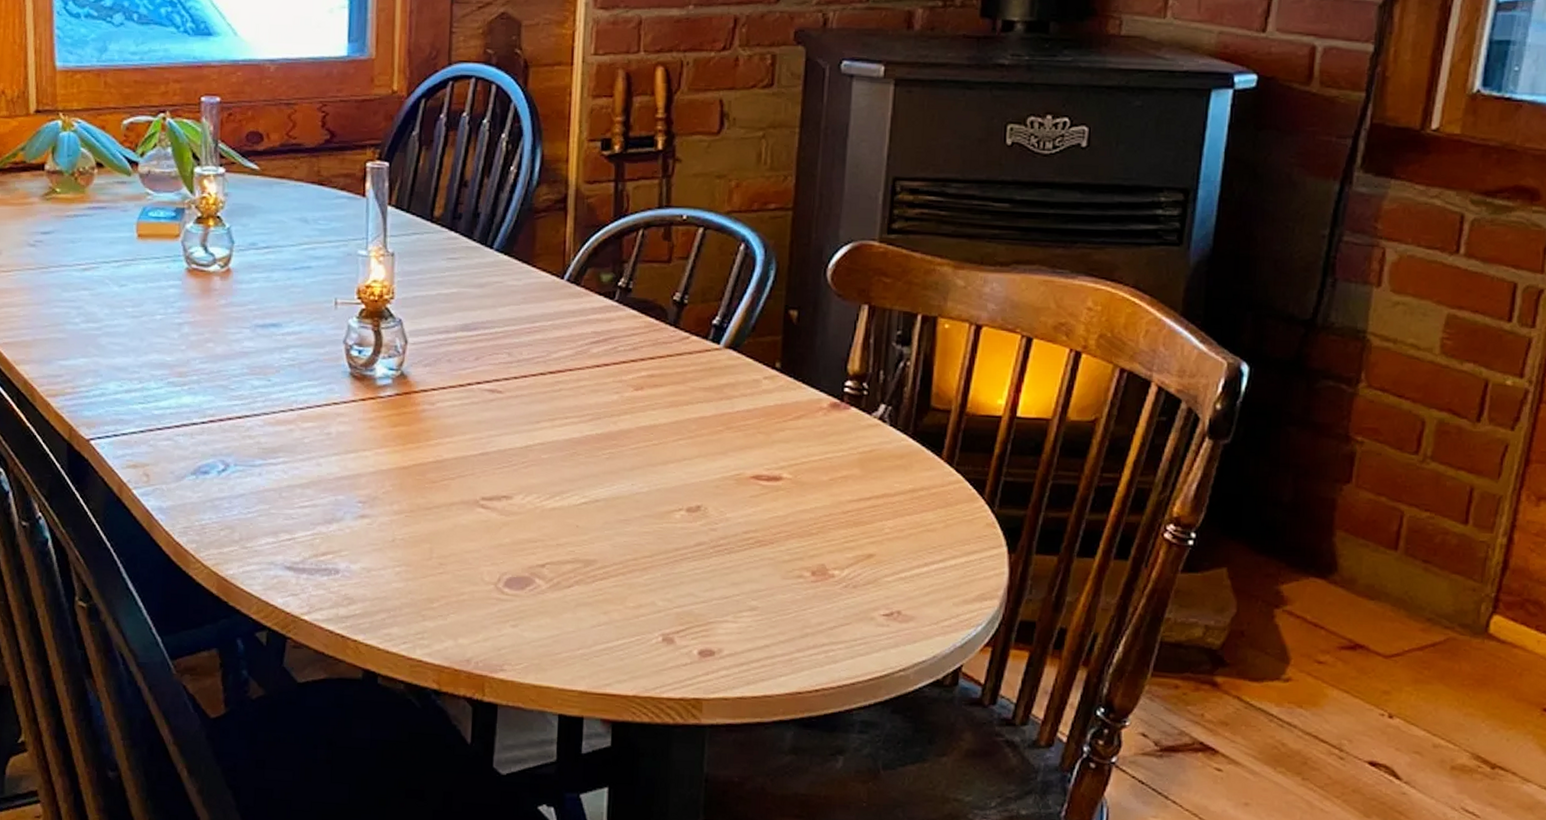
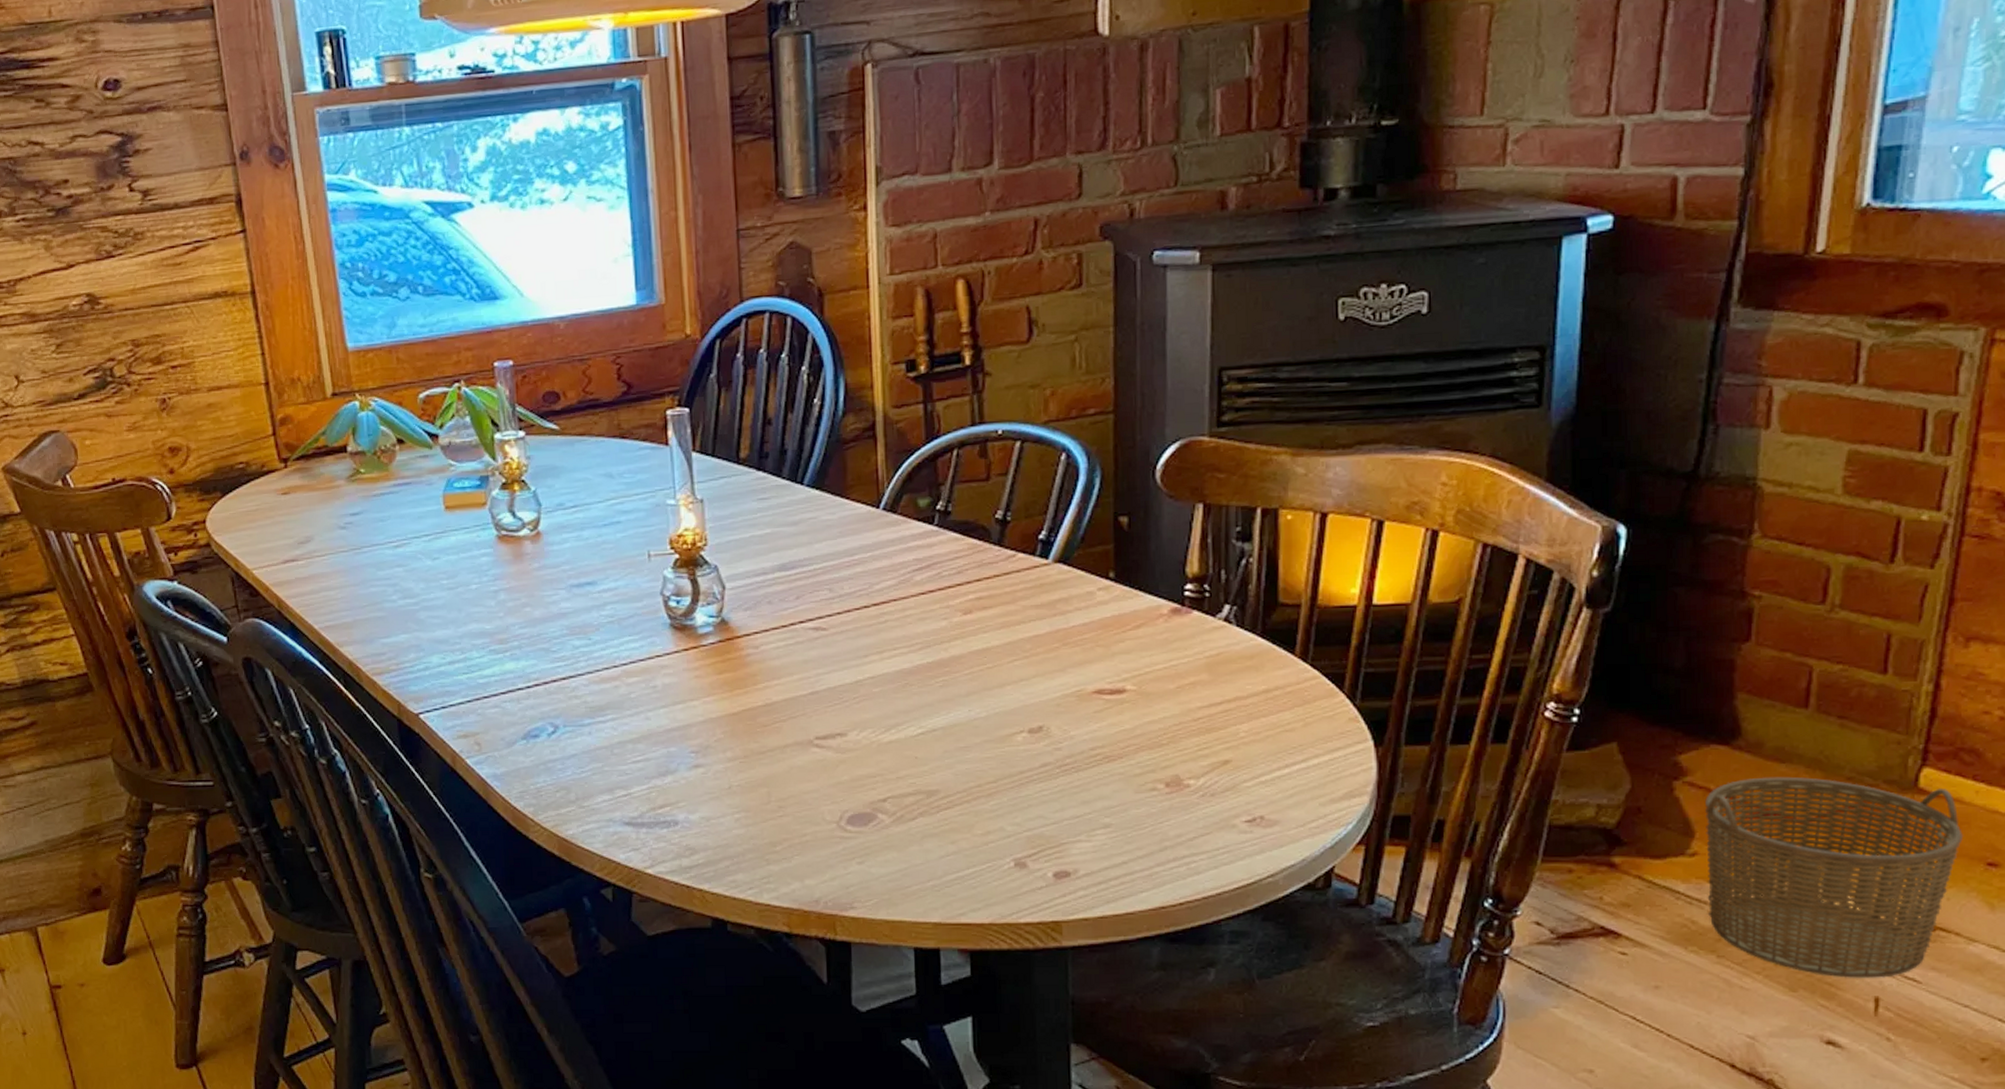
basket: none [1297,612,1524,810] -> present [1705,776,1963,978]

